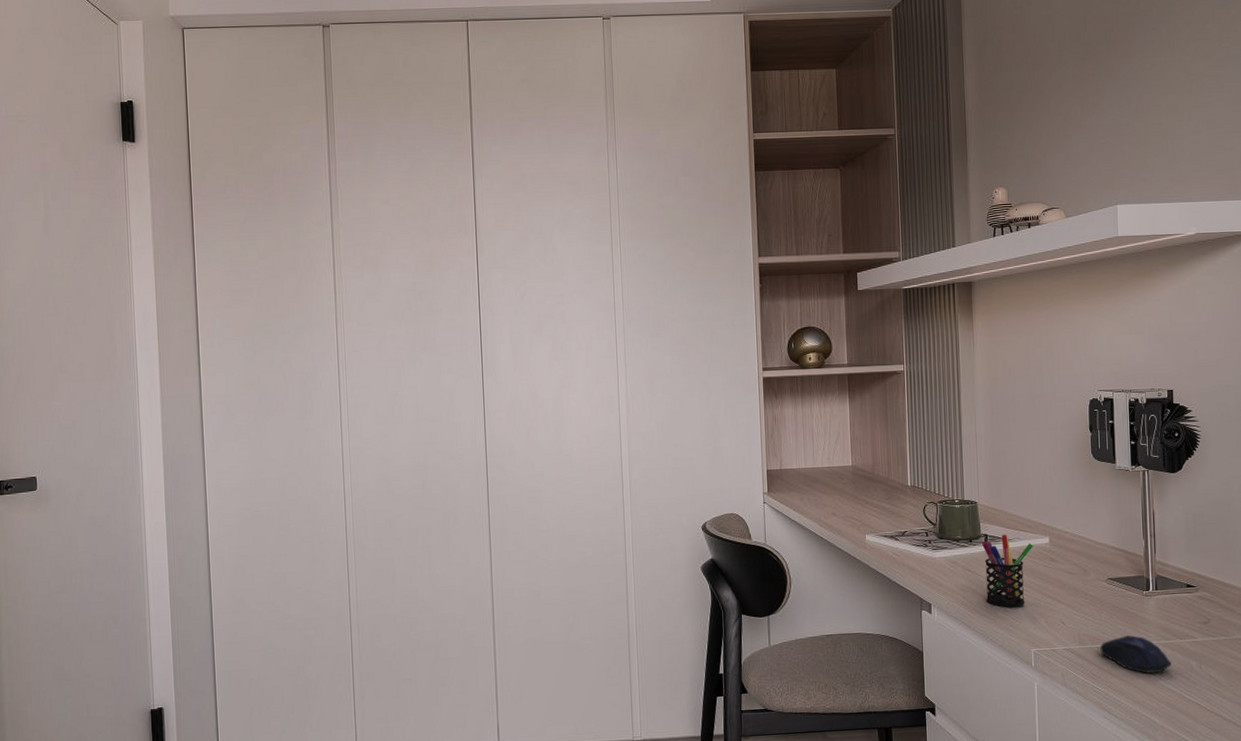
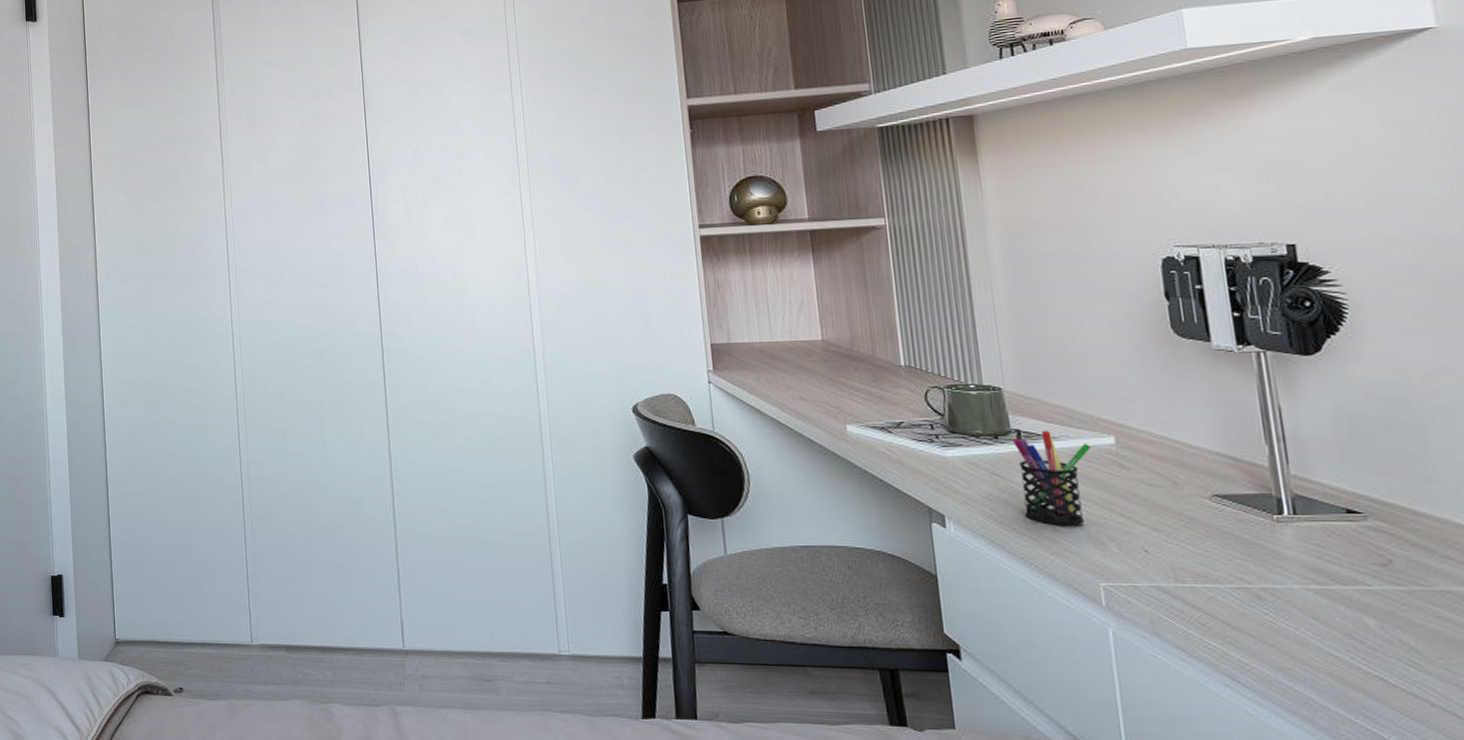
computer mouse: present [1100,635,1171,673] -> none [1209,574,1331,630]

